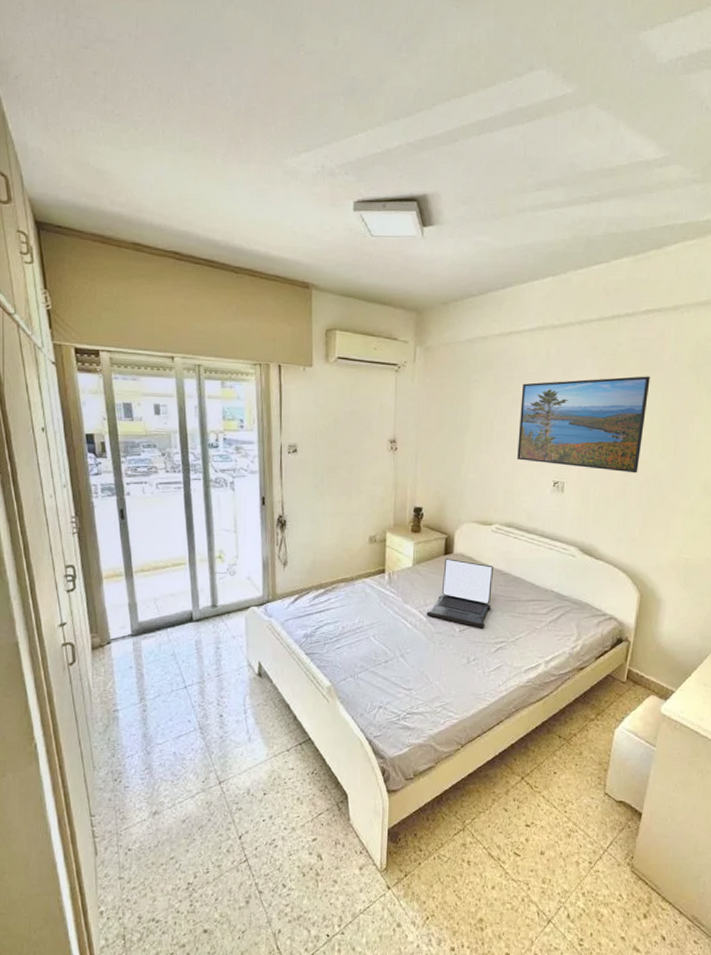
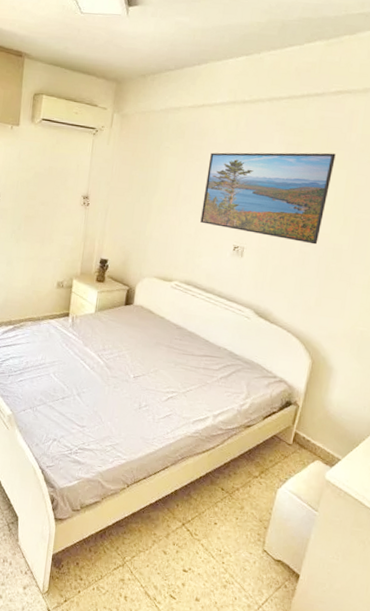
laptop: present [426,558,493,628] -> none [103,308,170,377]

